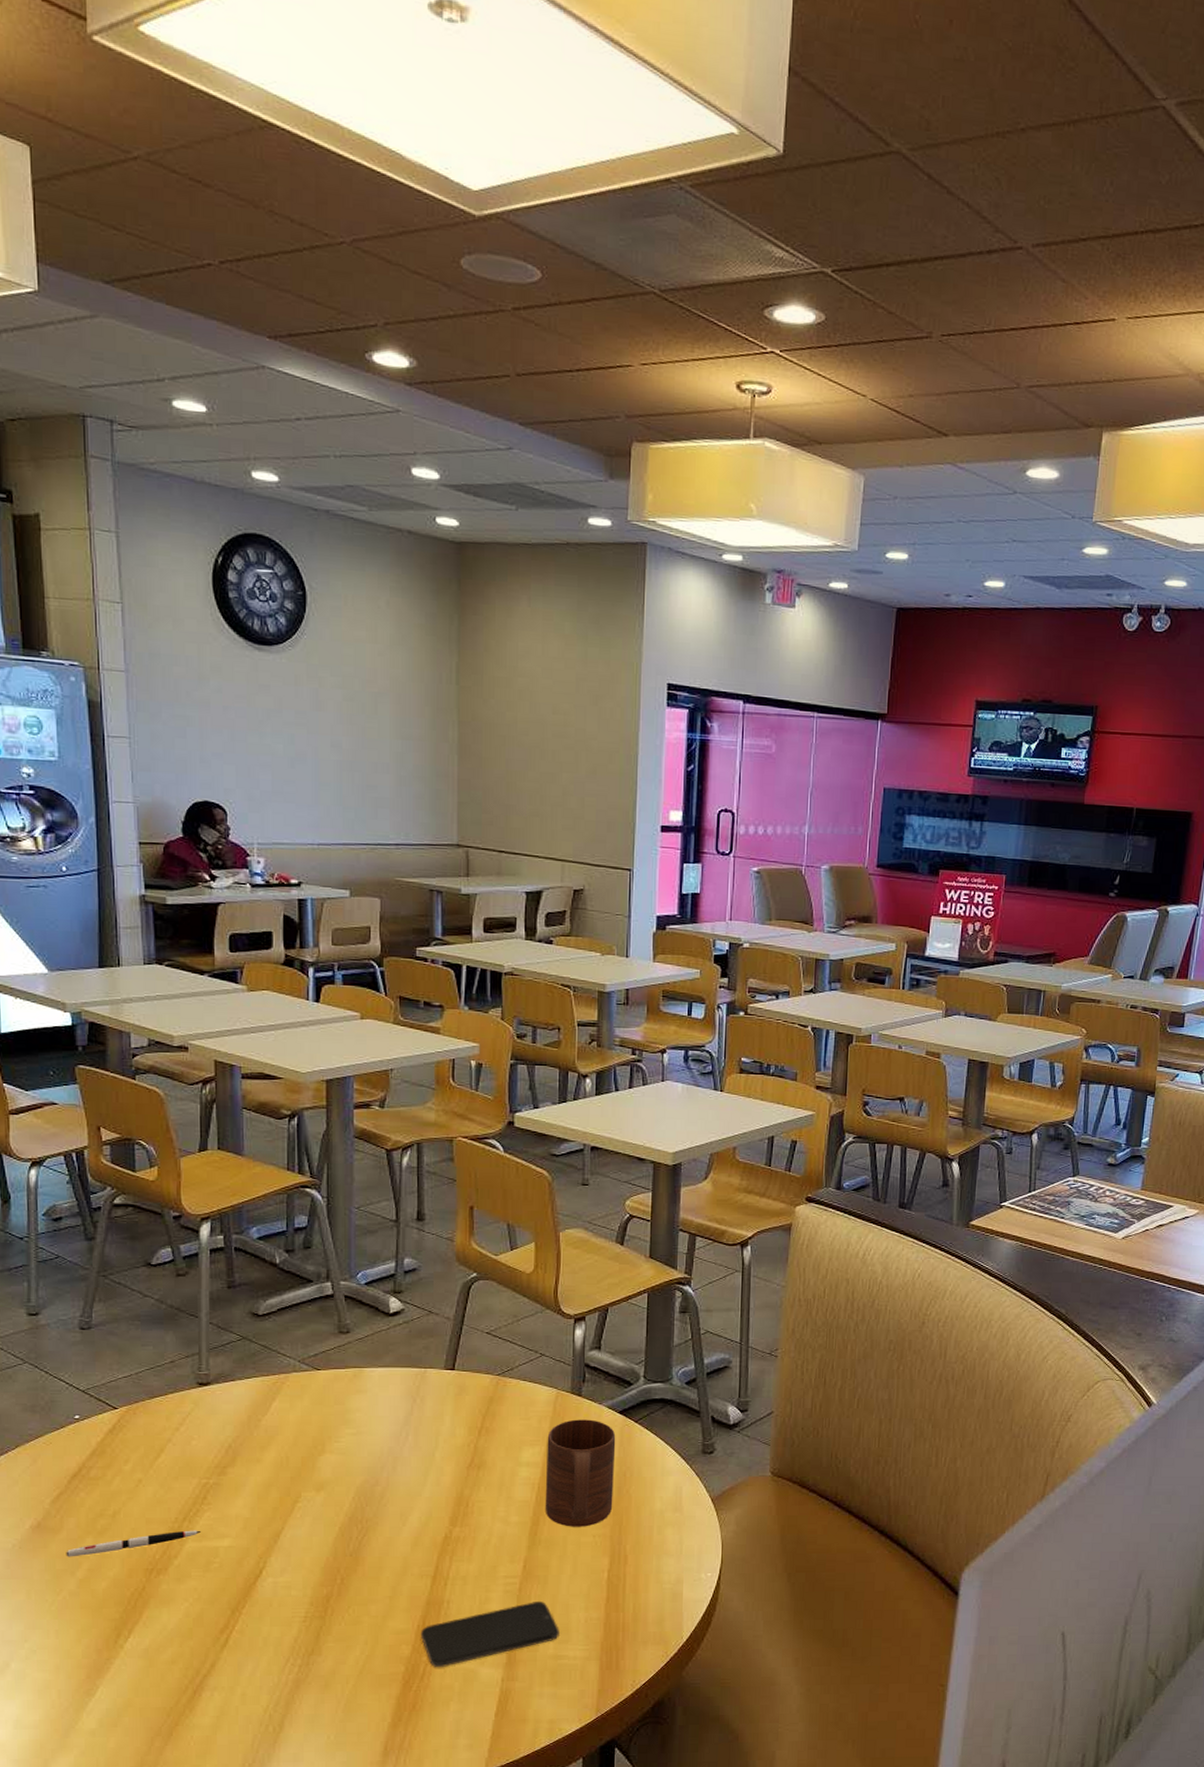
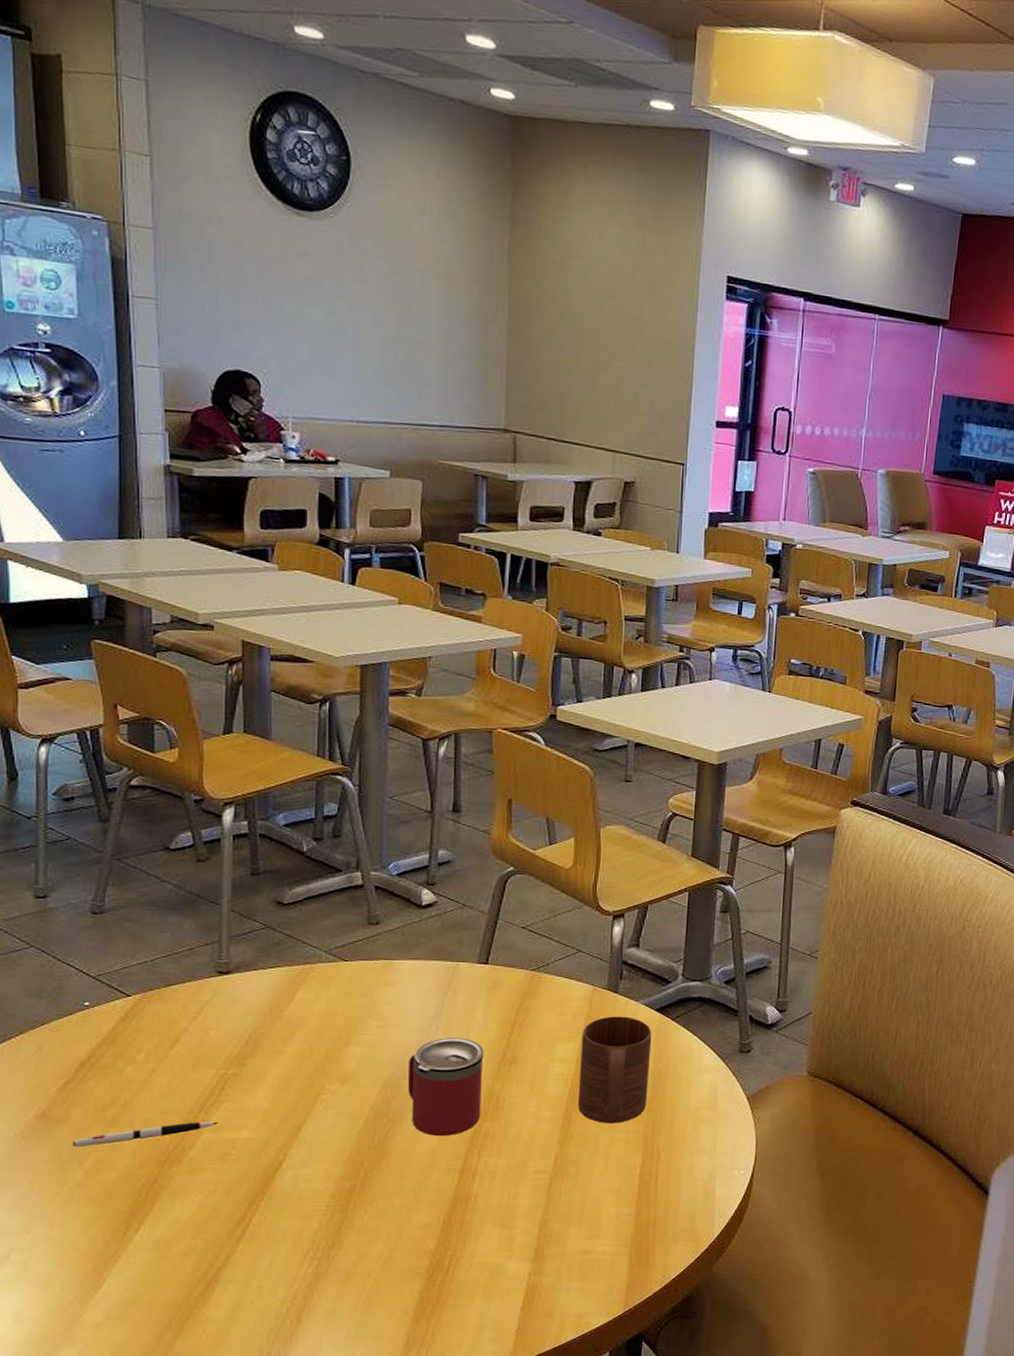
beverage cup: none [380,1444,453,1543] -> present [407,1038,484,1137]
smartphone: present [421,1602,560,1668] -> none [447,1197,589,1262]

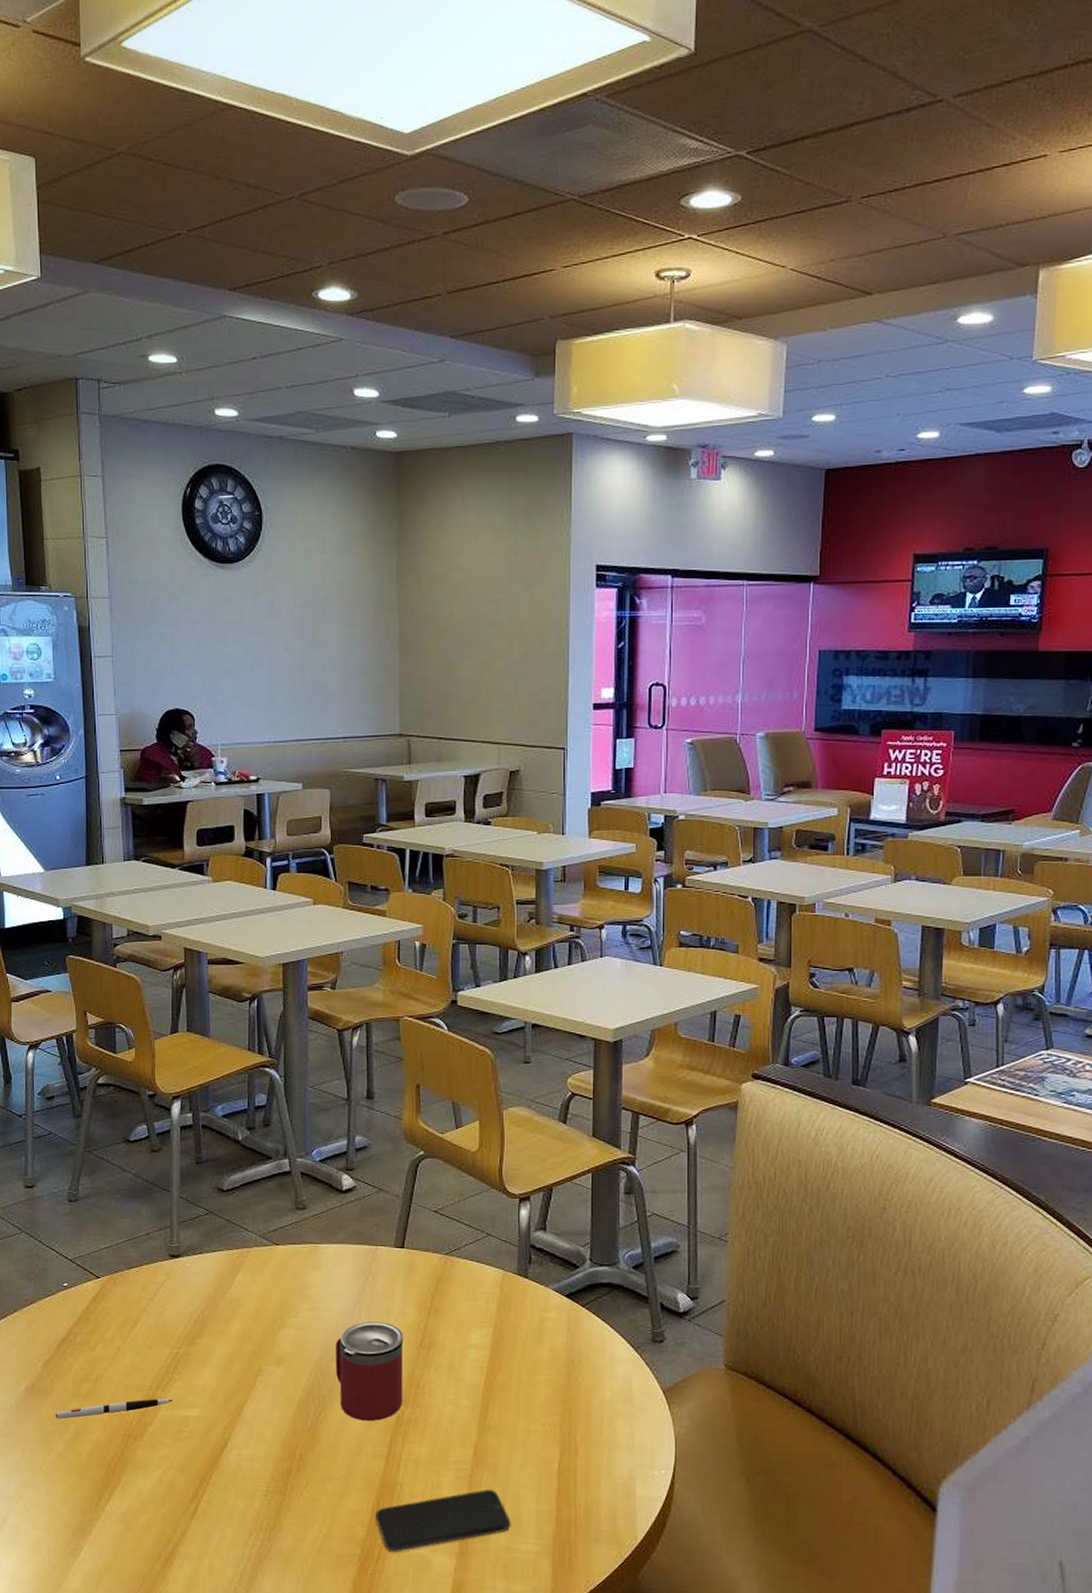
smartphone: none [447,1197,589,1262] -> present [376,1490,511,1553]
cup: present [577,1016,652,1123] -> none [494,1302,563,1414]

